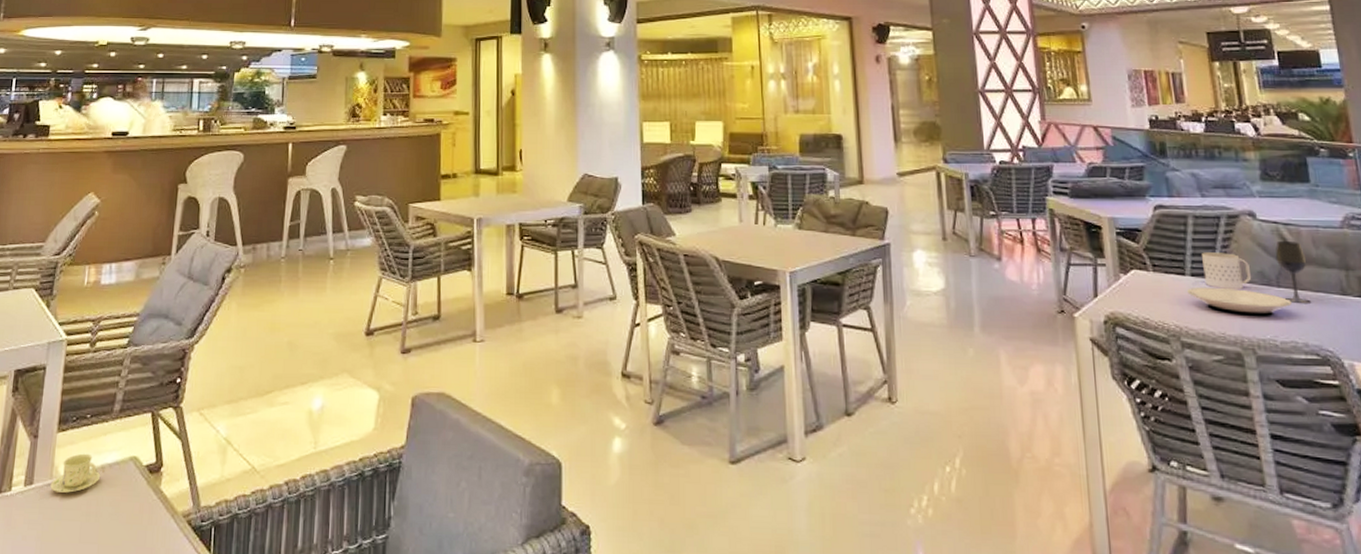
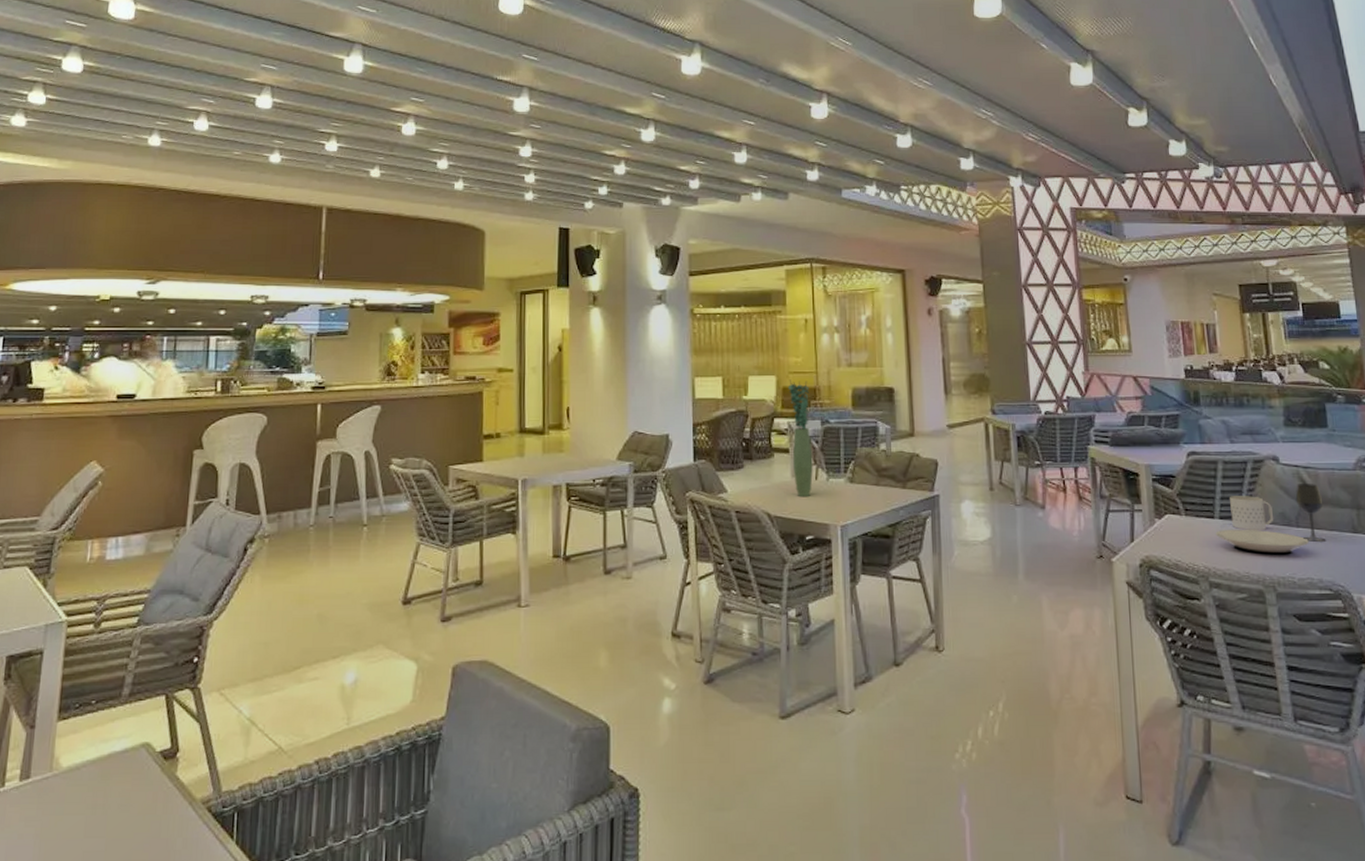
cup and saucer: present [50,453,101,493] -> none [50,742,108,785]
vase: none [734,125,761,243] -> present [787,379,813,498]

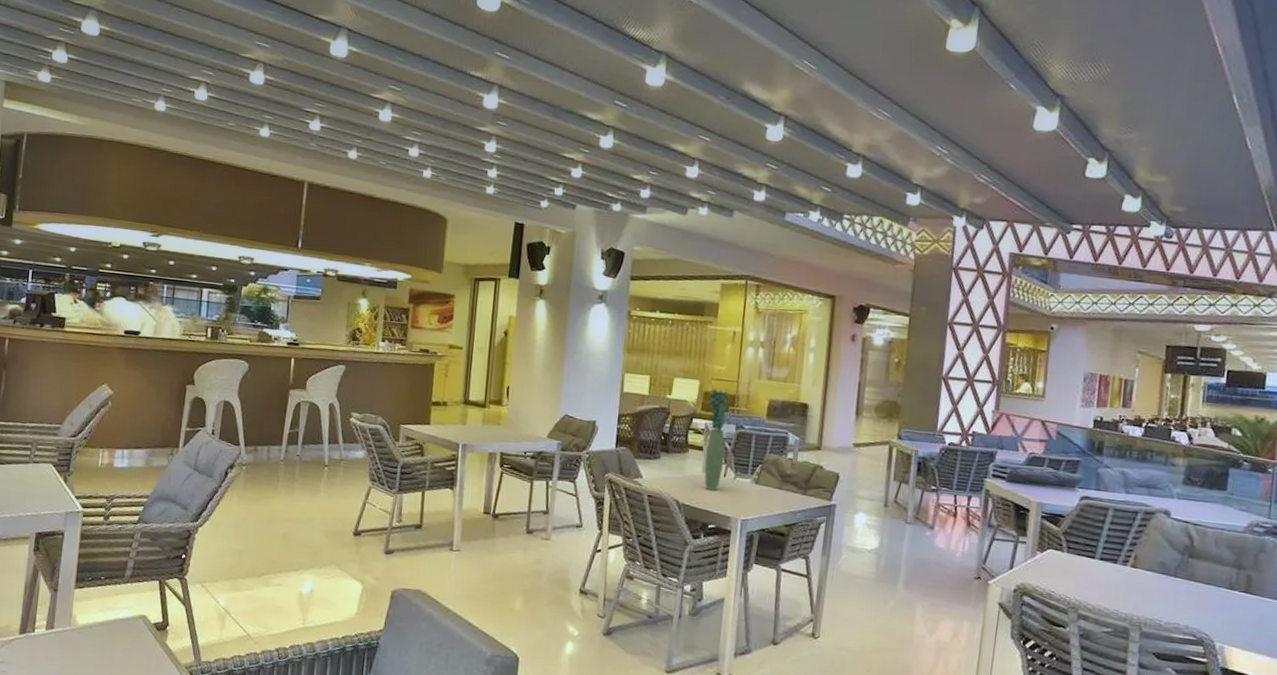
plate: present [1216,529,1309,555] -> none [1093,569,1183,600]
mug: present [1229,496,1274,531] -> none [1110,541,1154,576]
wine glass: present [1295,484,1327,543] -> none [1178,538,1206,594]

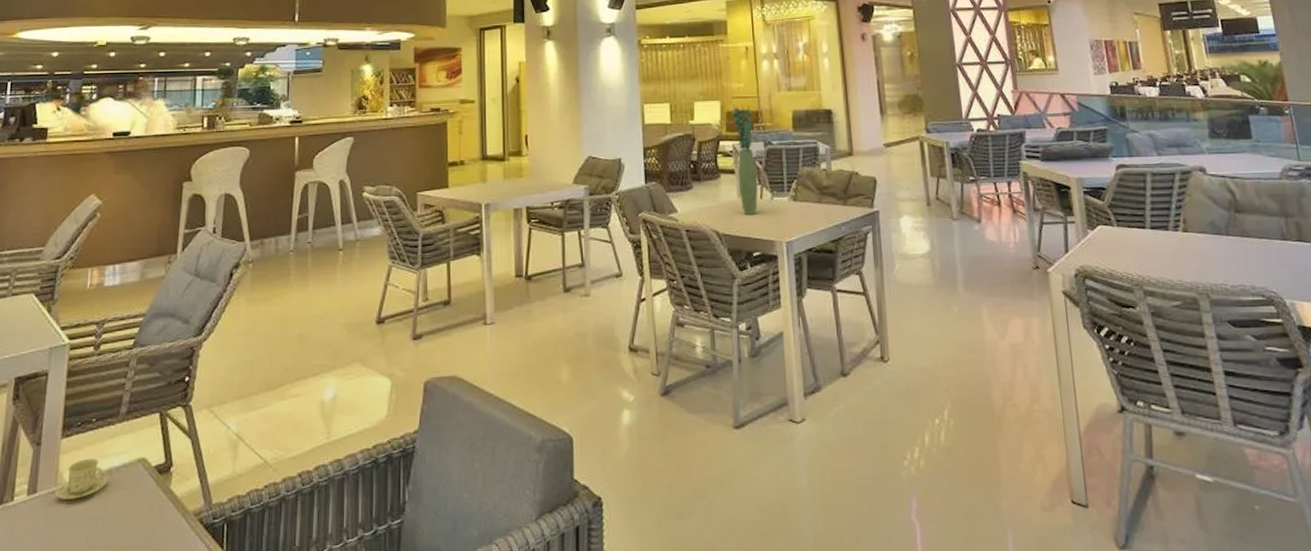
cup and saucer: none [69,608,114,639] -> present [55,458,108,499]

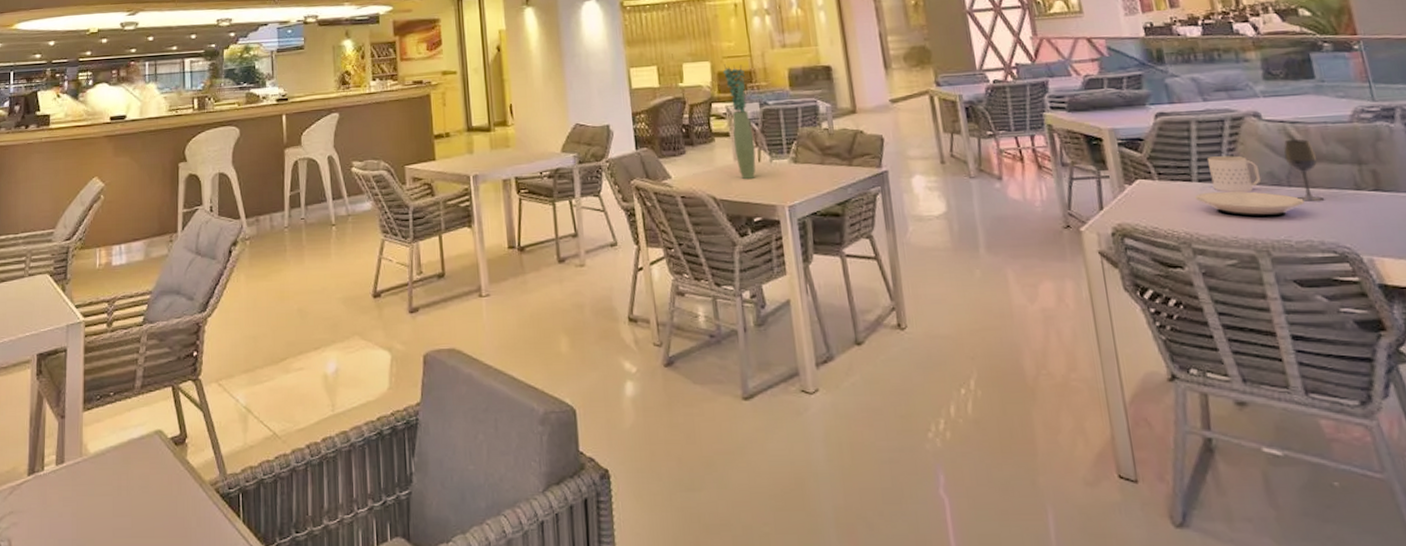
cup and saucer: present [55,458,108,499] -> none [81,430,128,469]
plate: none [1148,238,1240,263] -> present [1195,191,1305,218]
mug: none [1158,206,1204,240] -> present [1206,155,1261,193]
wine glass: none [1224,193,1257,251] -> present [1283,139,1325,203]

